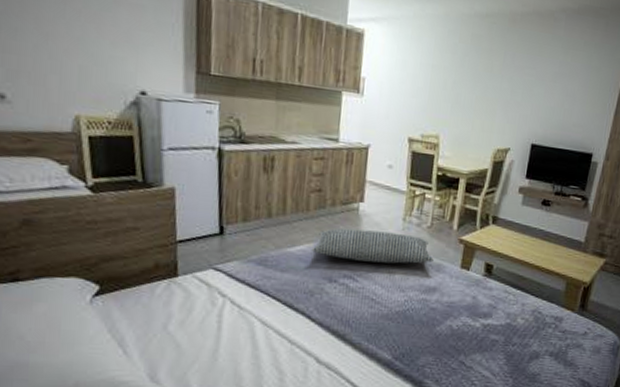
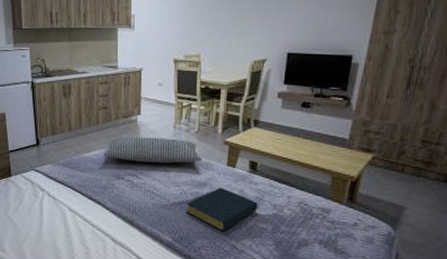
hardback book: none [410,293,491,346] -> present [186,187,257,232]

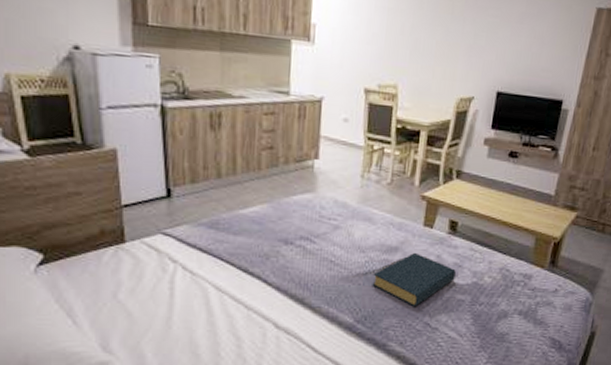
pillow: present [102,136,203,164] -> none [265,188,395,223]

